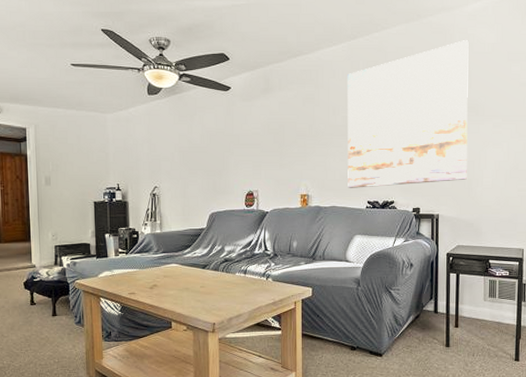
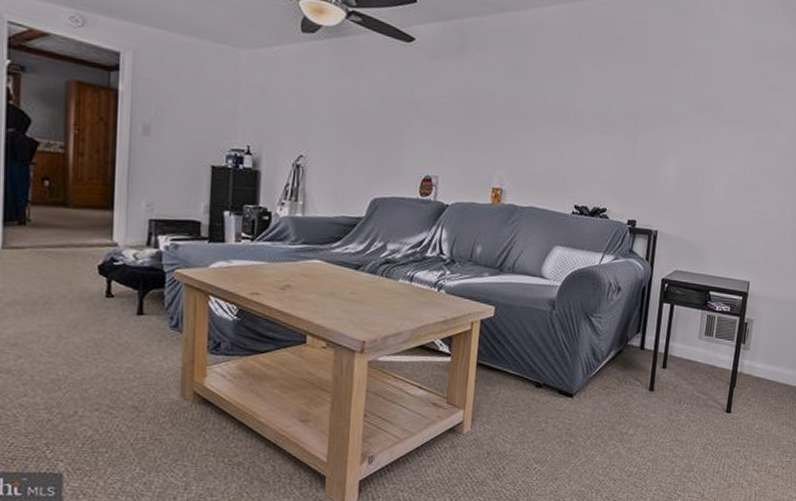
wall art: present [348,39,469,188] -> none [552,22,714,193]

